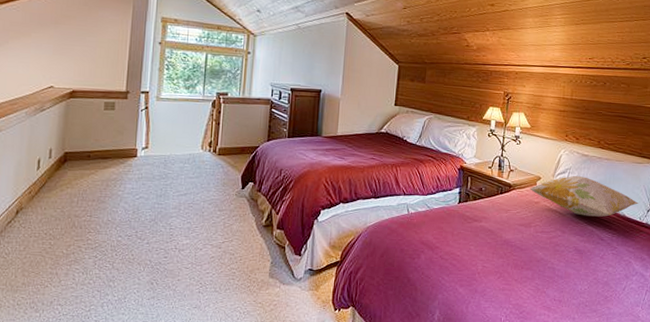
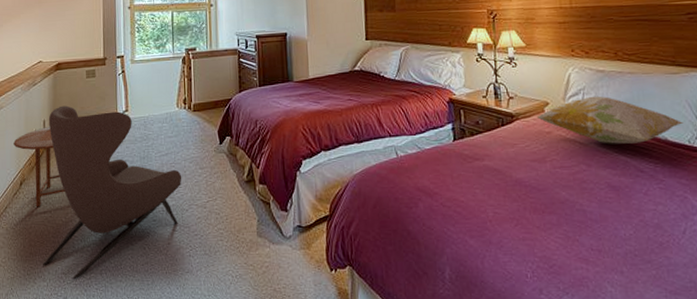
side table: none [12,155,69,238] -> present [14,126,65,207]
armchair: none [36,135,200,310] -> present [43,105,182,279]

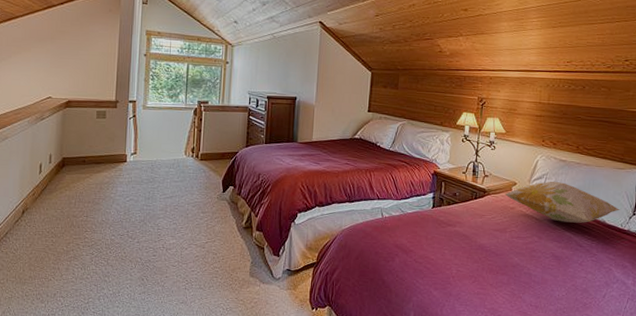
side table: present [14,126,65,207] -> none [17,160,68,236]
armchair: present [43,105,182,279] -> none [42,142,184,302]

